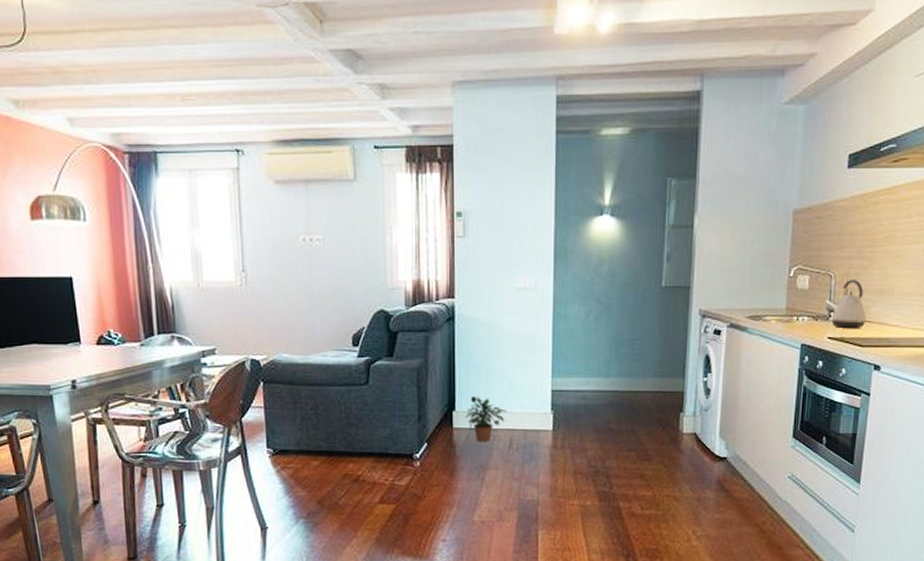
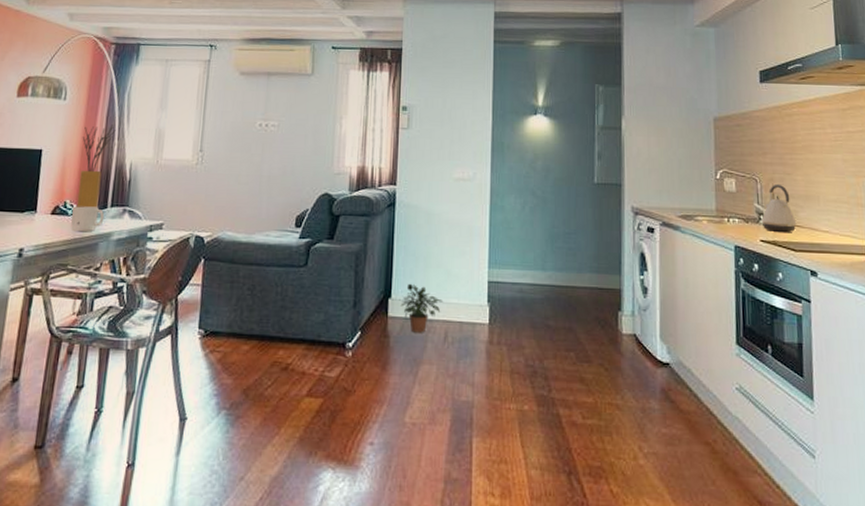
vase: none [112,246,148,336] -> present [76,124,116,208]
mug: none [117,335,153,361] -> present [71,206,105,232]

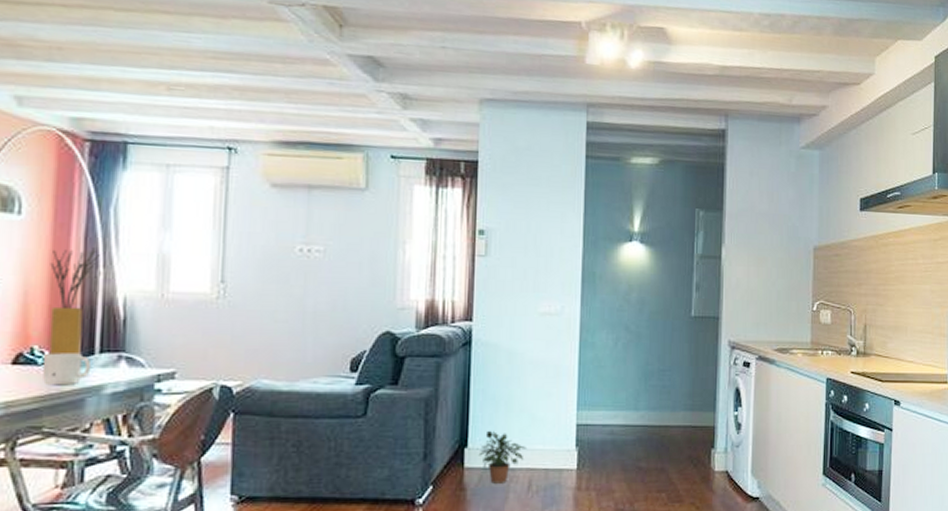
kettle: present [761,183,797,233] -> none [853,315,885,364]

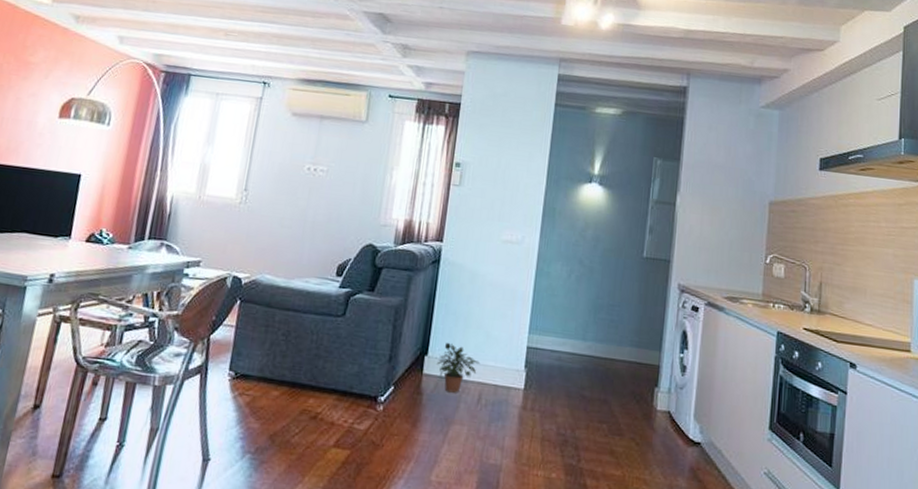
mug: present [42,353,92,386] -> none [105,235,141,263]
vase: present [49,248,100,355] -> none [112,155,159,239]

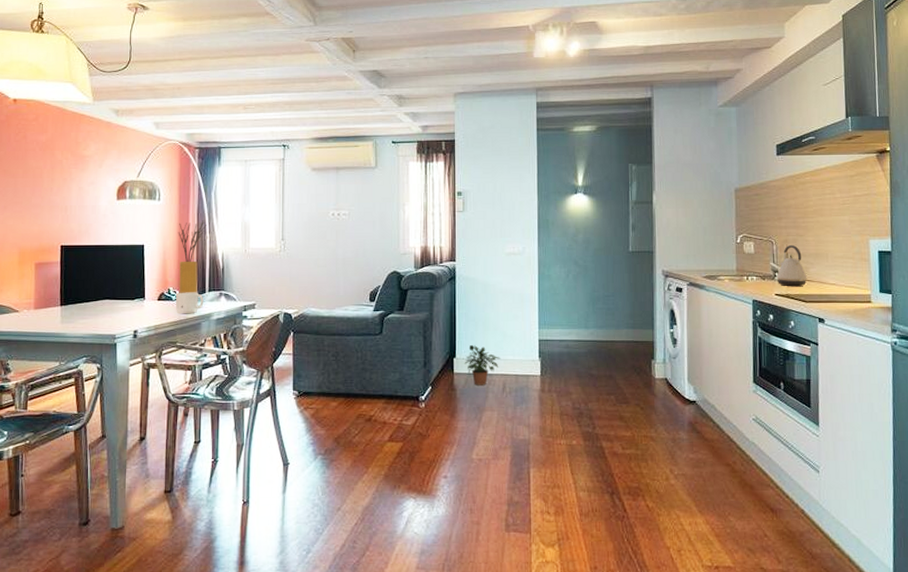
mug: none [105,235,141,263] -> present [175,292,204,314]
vase: none [112,155,159,239] -> present [178,220,207,293]
kettle: none [806,273,841,324] -> present [776,244,807,287]

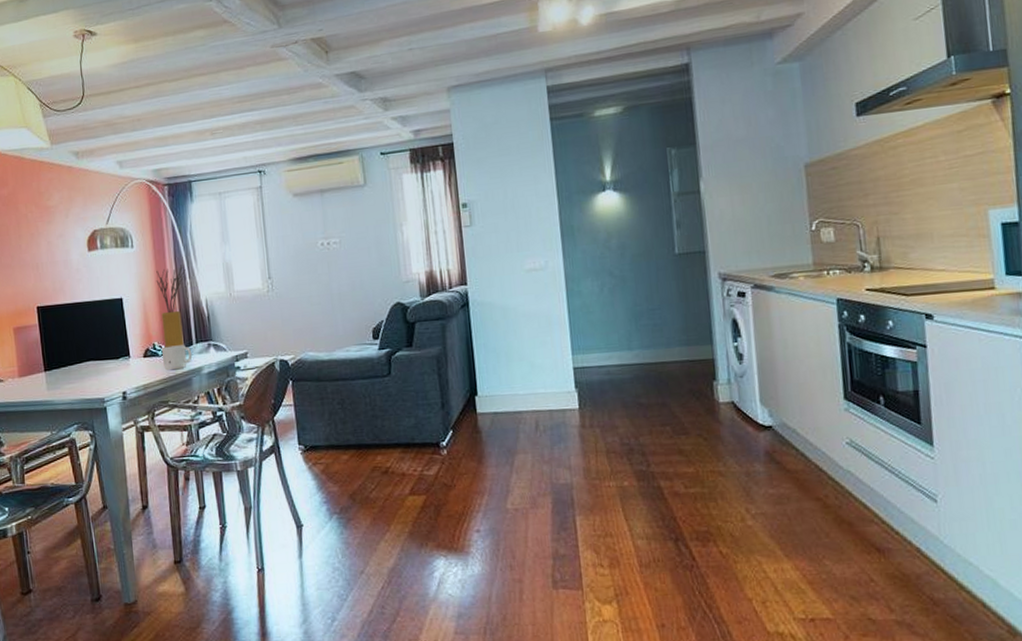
potted plant: present [464,344,500,386] -> none [488,379,530,426]
kettle: present [776,244,807,287] -> none [866,226,907,279]

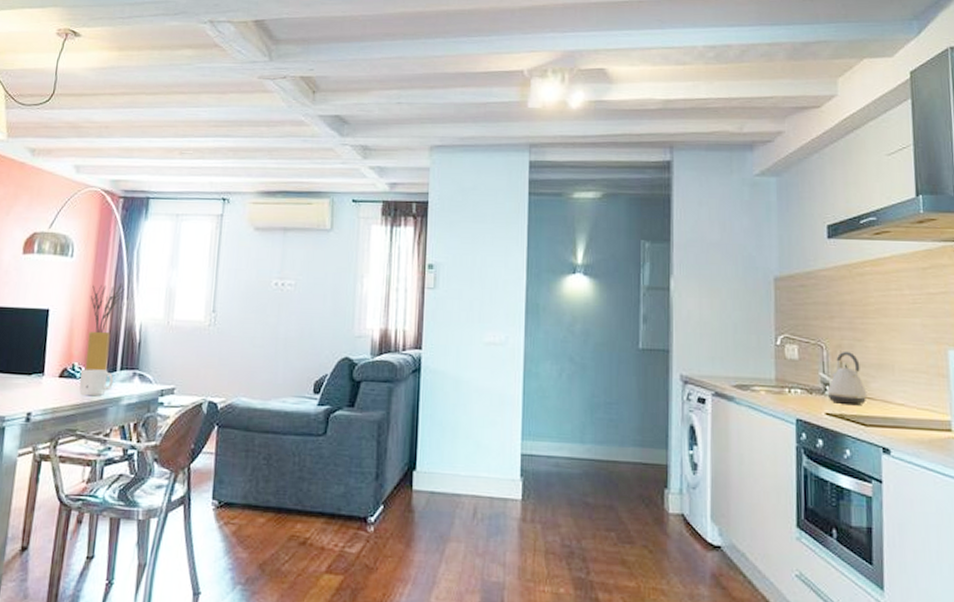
kettle: none [866,226,907,279] -> present [827,351,868,406]

